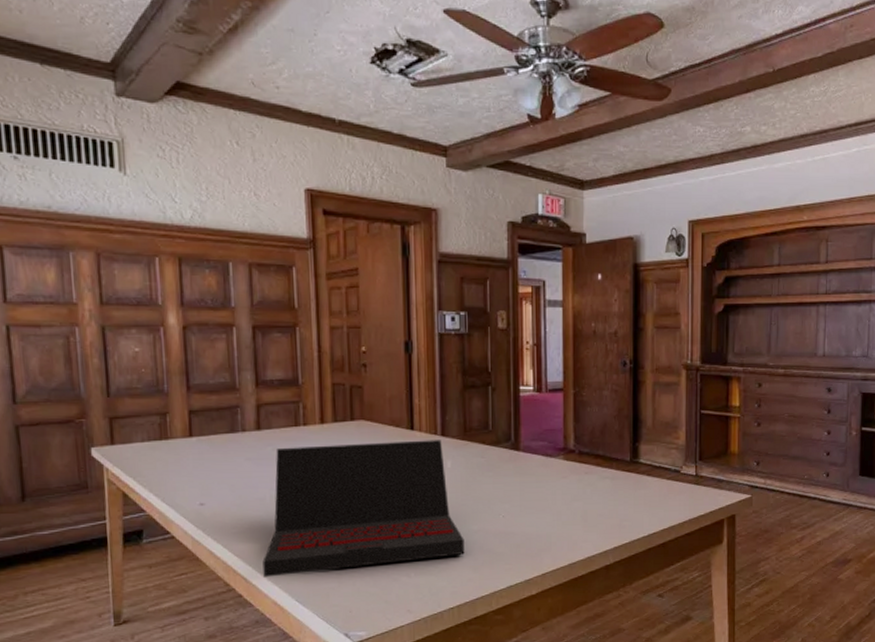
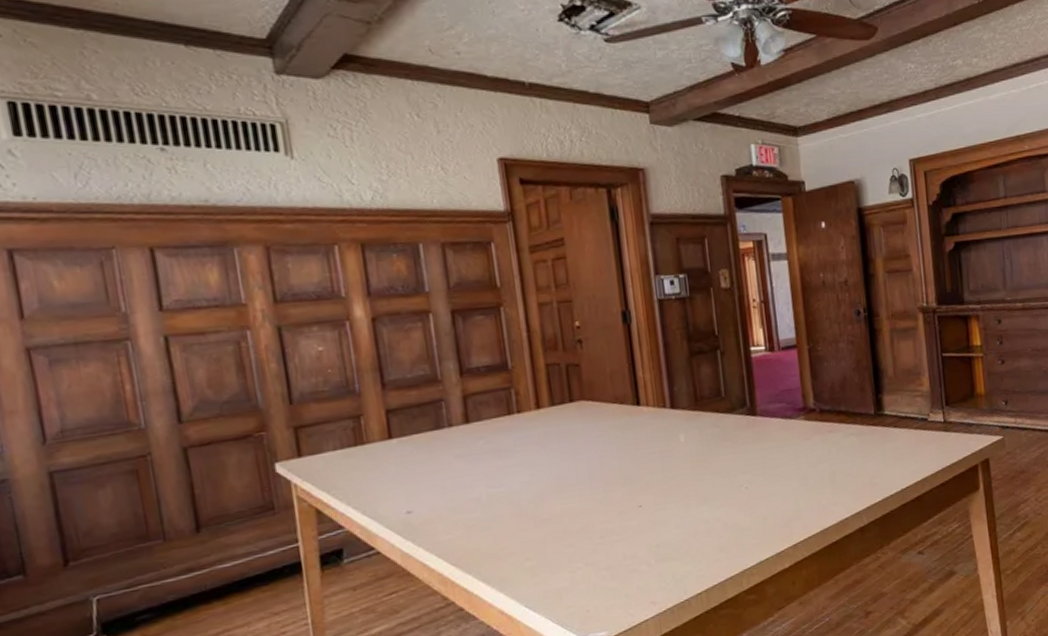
laptop: present [262,440,465,578] -> none [483,413,708,586]

